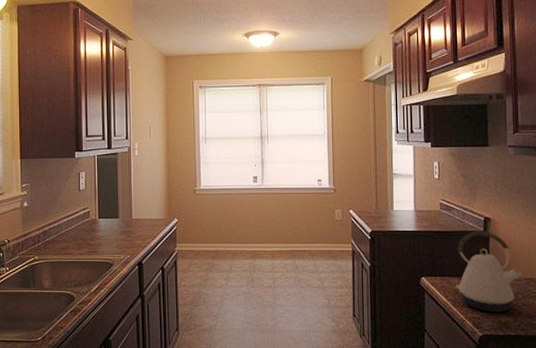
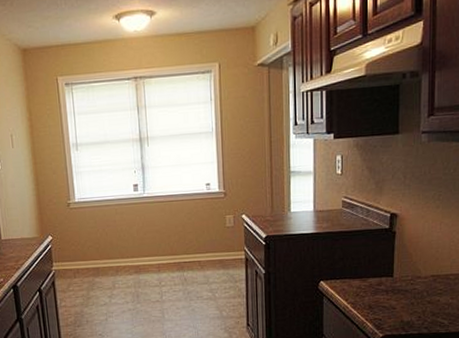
kettle: present [455,231,522,313] -> none [356,228,428,313]

